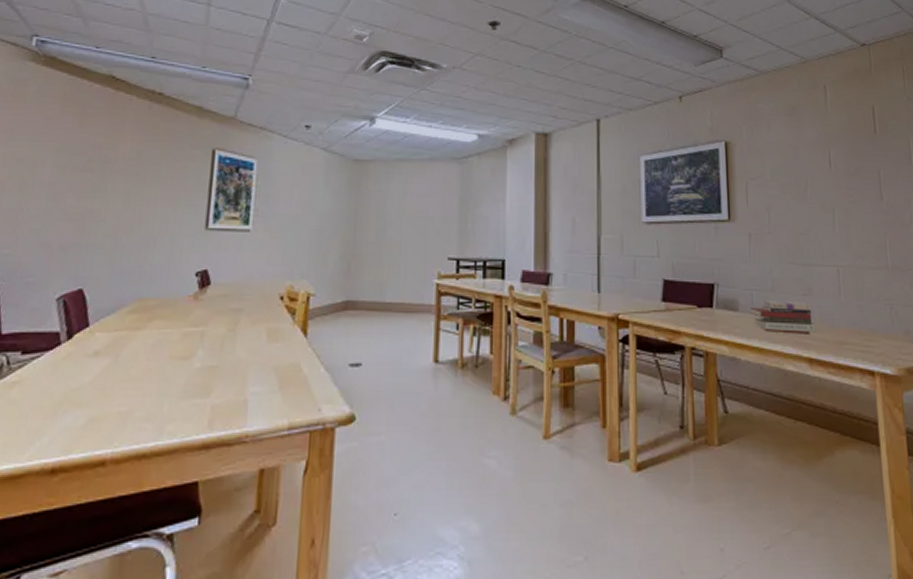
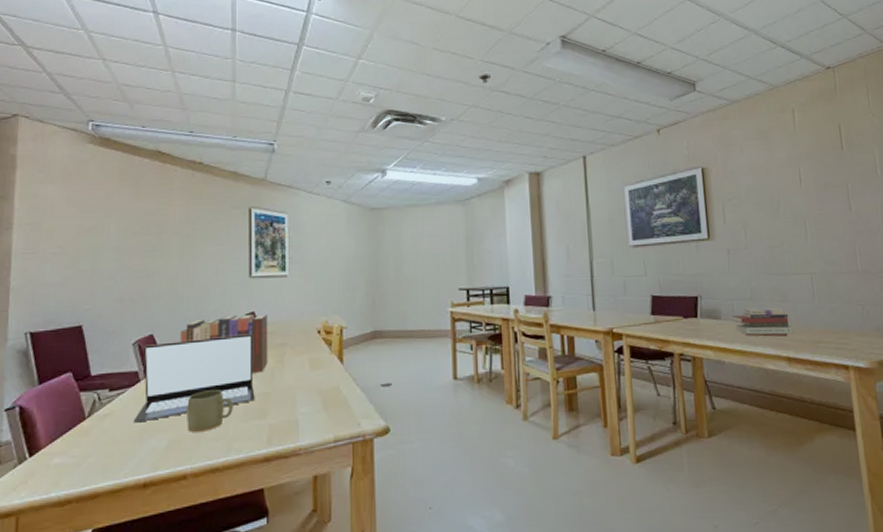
laptop: none [47,295,203,394] -> present [133,334,255,423]
mug: none [112,360,171,409] -> present [185,390,233,432]
books: none [114,273,224,342] -> present [180,314,268,373]

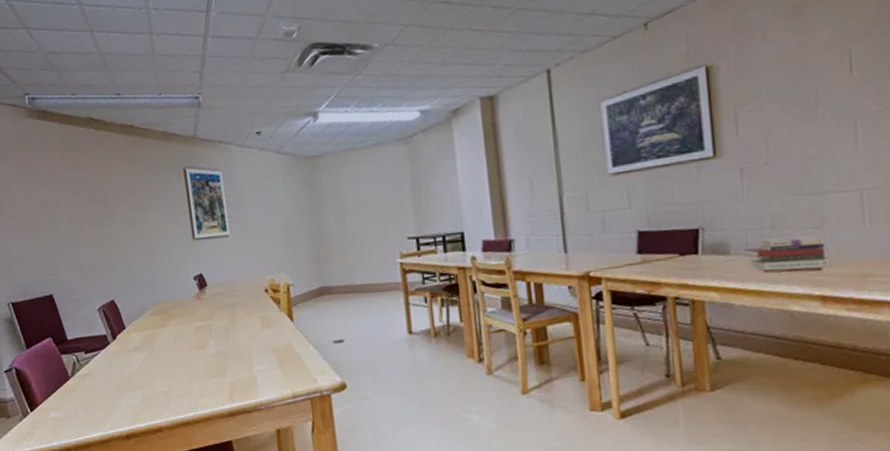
laptop: present [133,334,255,423] -> none [108,295,214,382]
books: present [180,314,268,373] -> none [137,275,221,334]
mug: present [185,390,233,432] -> none [152,350,195,389]

